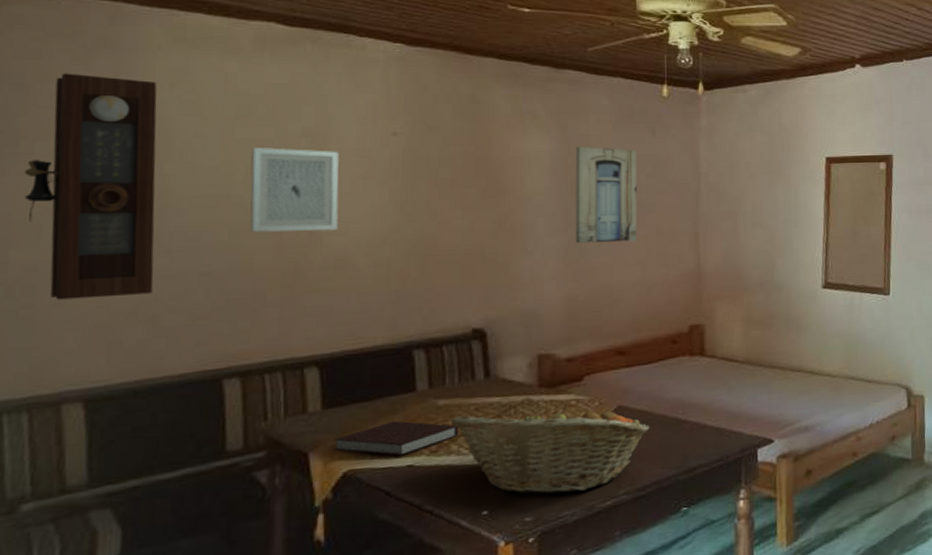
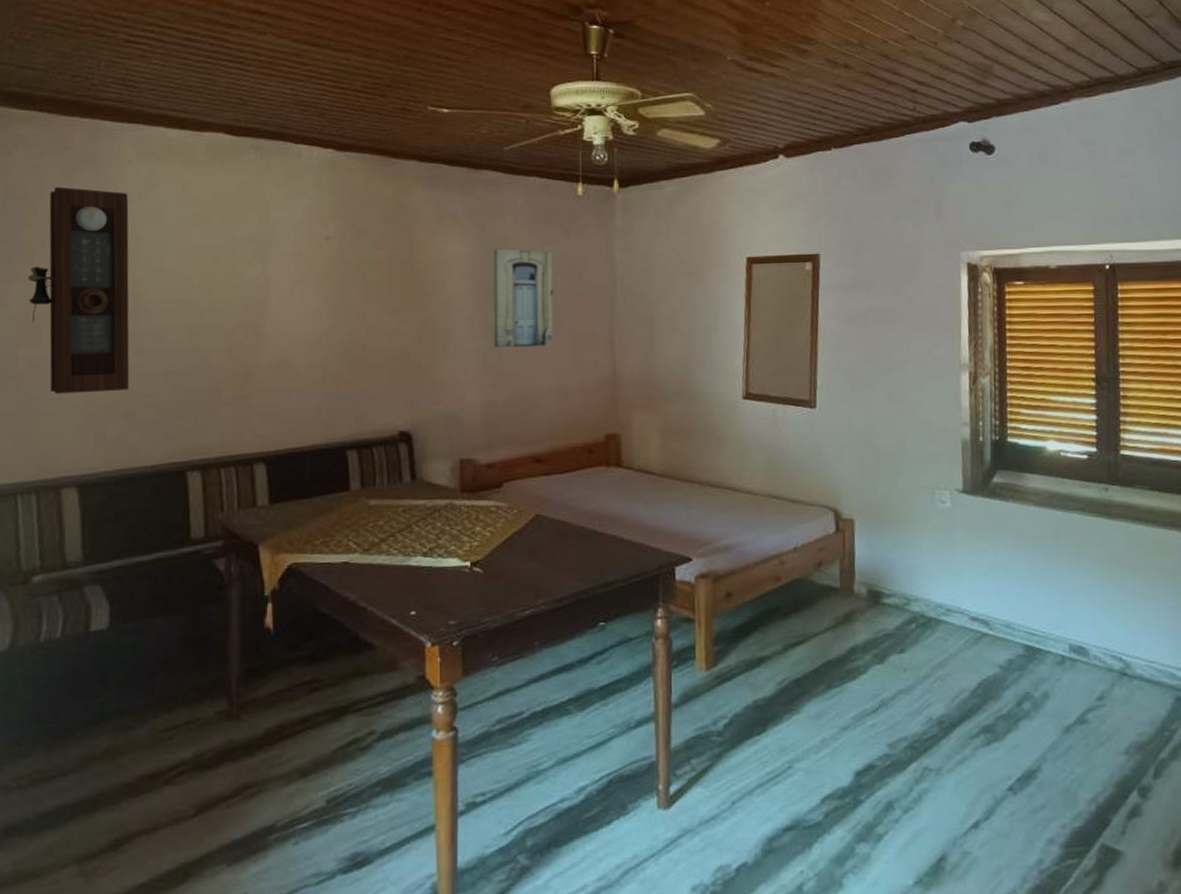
wall art: present [250,148,339,232] -> none [206,253,280,334]
notebook: present [334,421,460,456] -> none [280,518,389,552]
fruit basket: present [450,404,650,495] -> none [381,510,567,599]

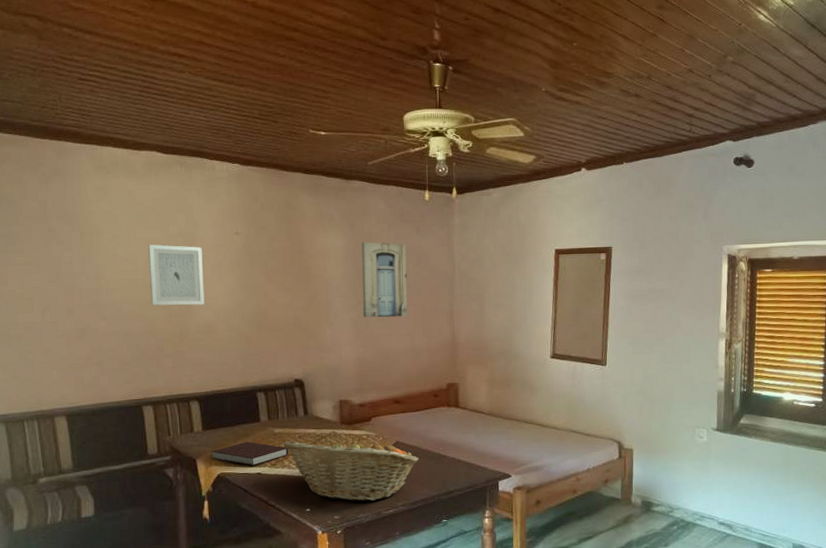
pendulum clock: present [28,186,130,394] -> none [20,193,98,349]
wall art: none [206,253,280,334] -> present [148,245,204,305]
notebook: none [280,518,389,552] -> present [211,441,289,466]
fruit basket: none [381,510,567,599] -> present [283,437,419,501]

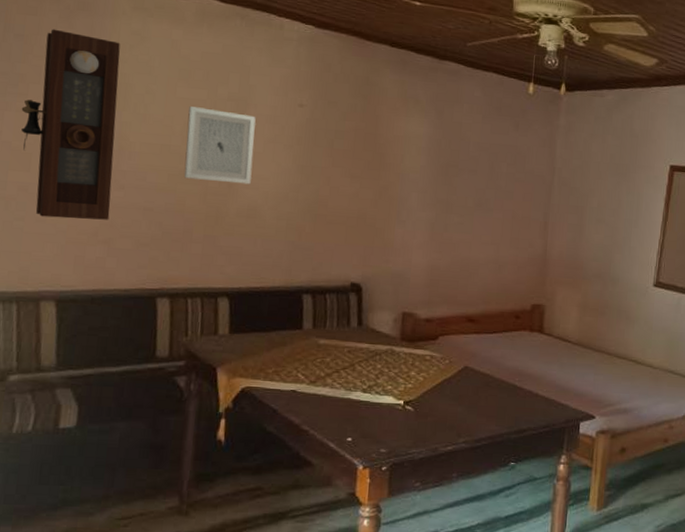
pendulum clock: none [20,193,98,349] -> present [21,29,120,220]
notebook: present [211,441,289,466] -> none [236,351,335,381]
fruit basket: present [283,437,419,501] -> none [327,354,490,434]
wall art: present [362,241,408,318] -> none [441,132,501,223]

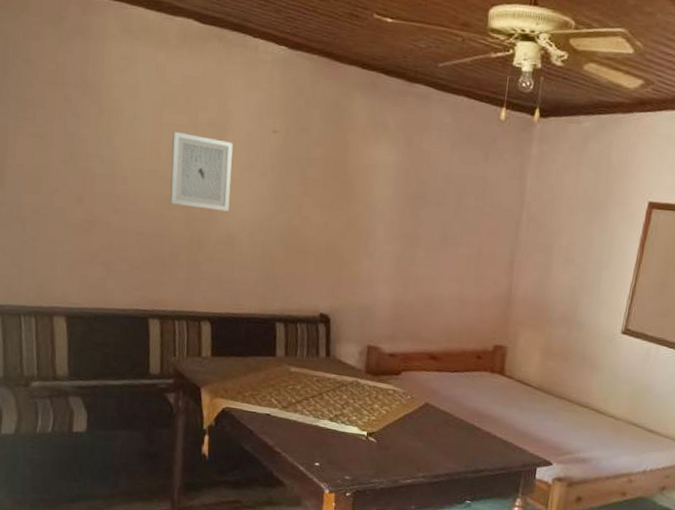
pendulum clock: present [21,29,120,220] -> none [31,53,112,243]

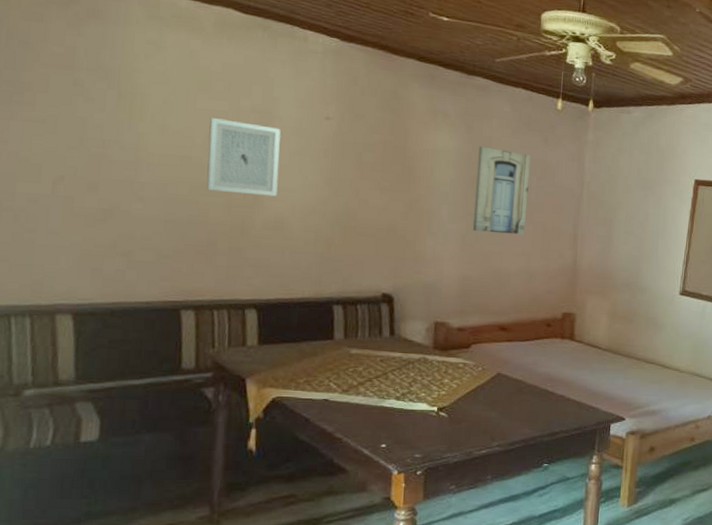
wall art: none [407,161,470,259] -> present [472,146,531,235]

